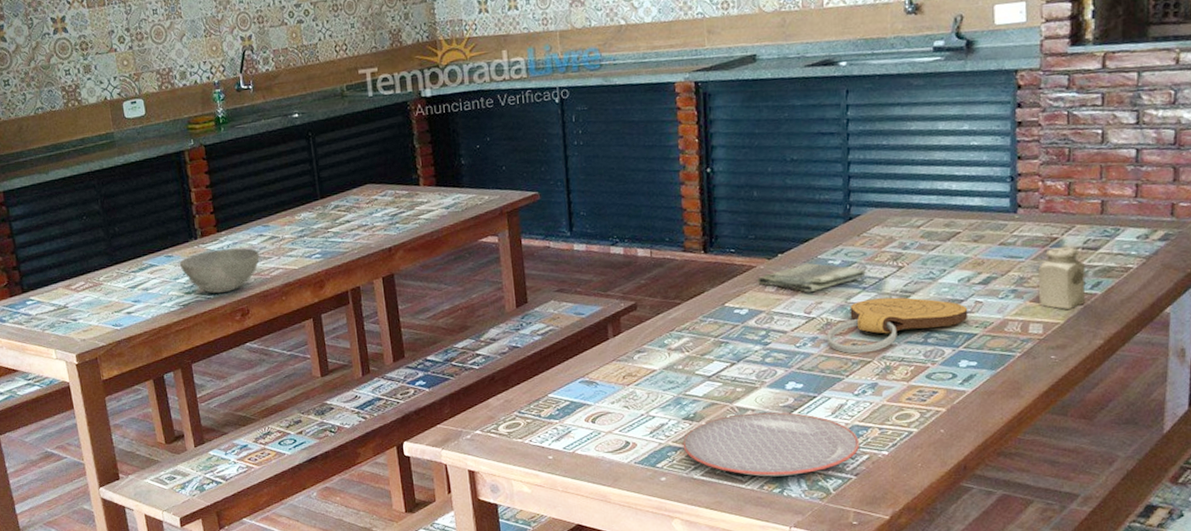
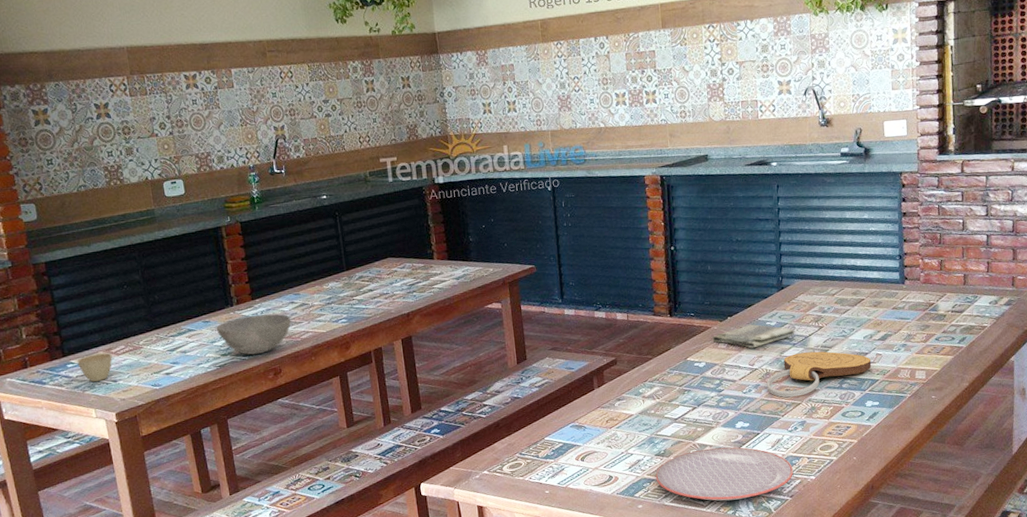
cup: none [36,289,72,321] -> present [77,353,113,382]
salt shaker: present [1038,246,1086,309] -> none [921,310,955,359]

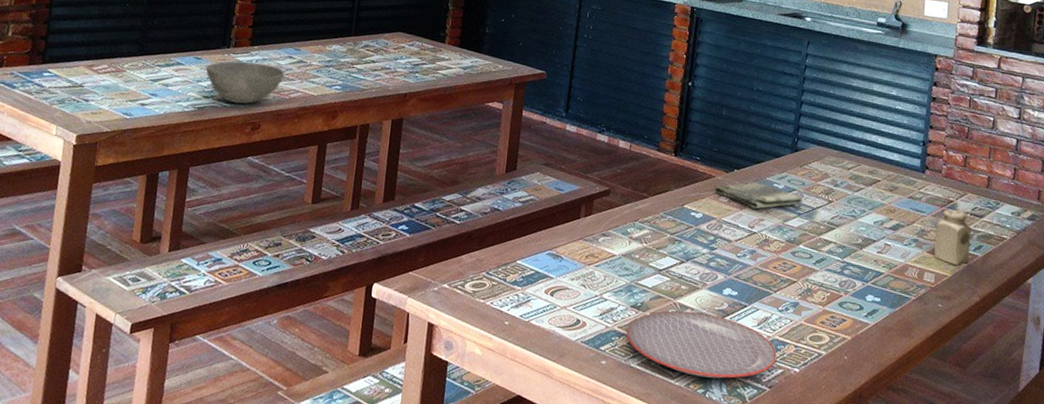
cup: present [77,353,113,382] -> none [54,67,93,98]
cutting board: present [766,351,872,398] -> none [763,224,879,274]
salt shaker: none [921,310,955,359] -> present [934,209,971,265]

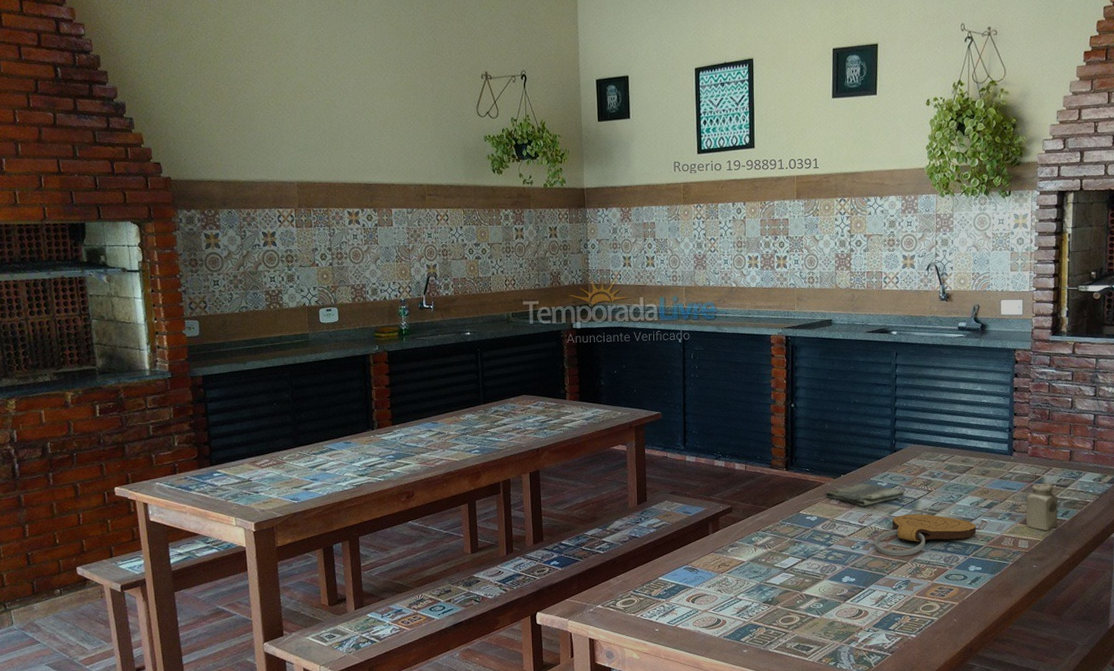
bowl: present [205,61,285,104] -> none [356,439,427,478]
plate: present [626,310,777,379] -> none [762,599,895,652]
cutting board: none [763,224,879,274] -> present [874,514,977,557]

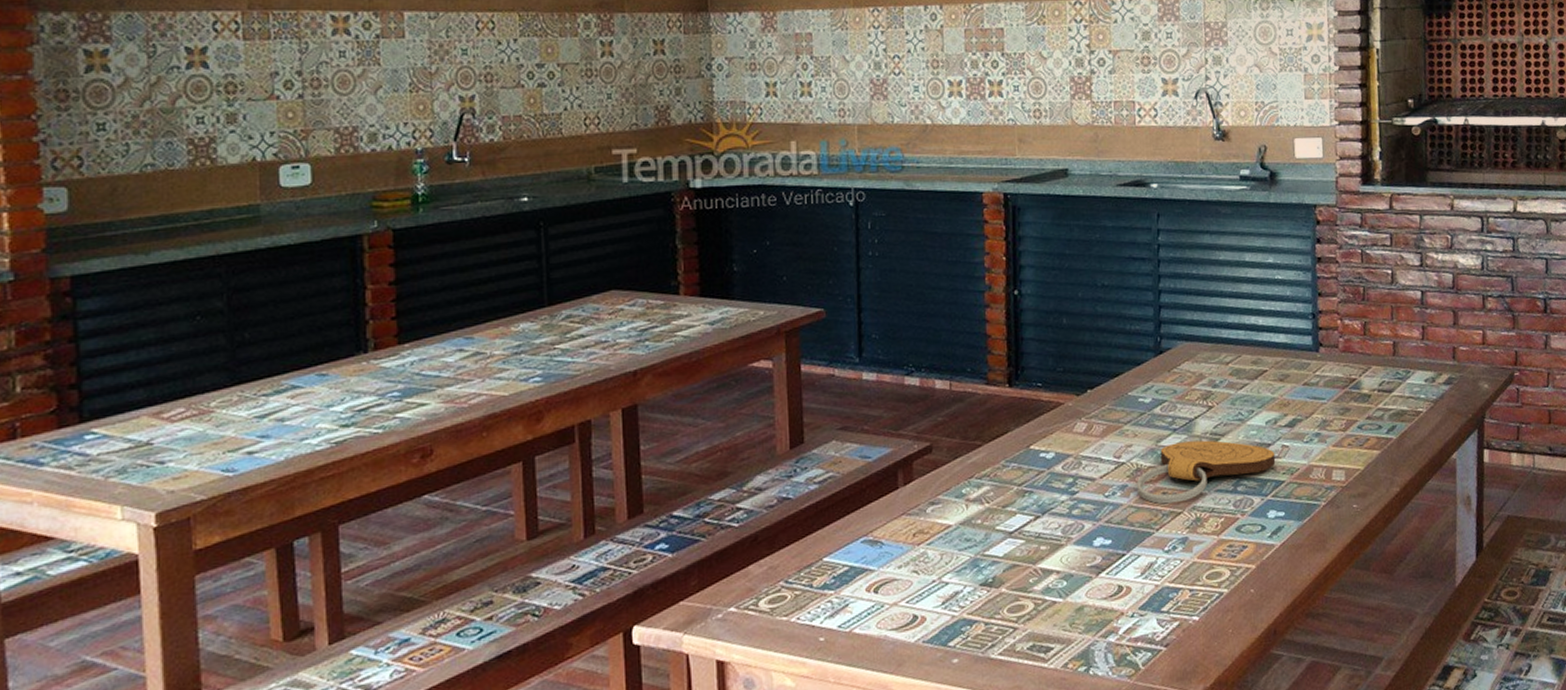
dish towel: present [825,483,905,507] -> none [1065,400,1176,435]
salt shaker: present [1025,483,1058,531] -> none [1339,388,1382,455]

